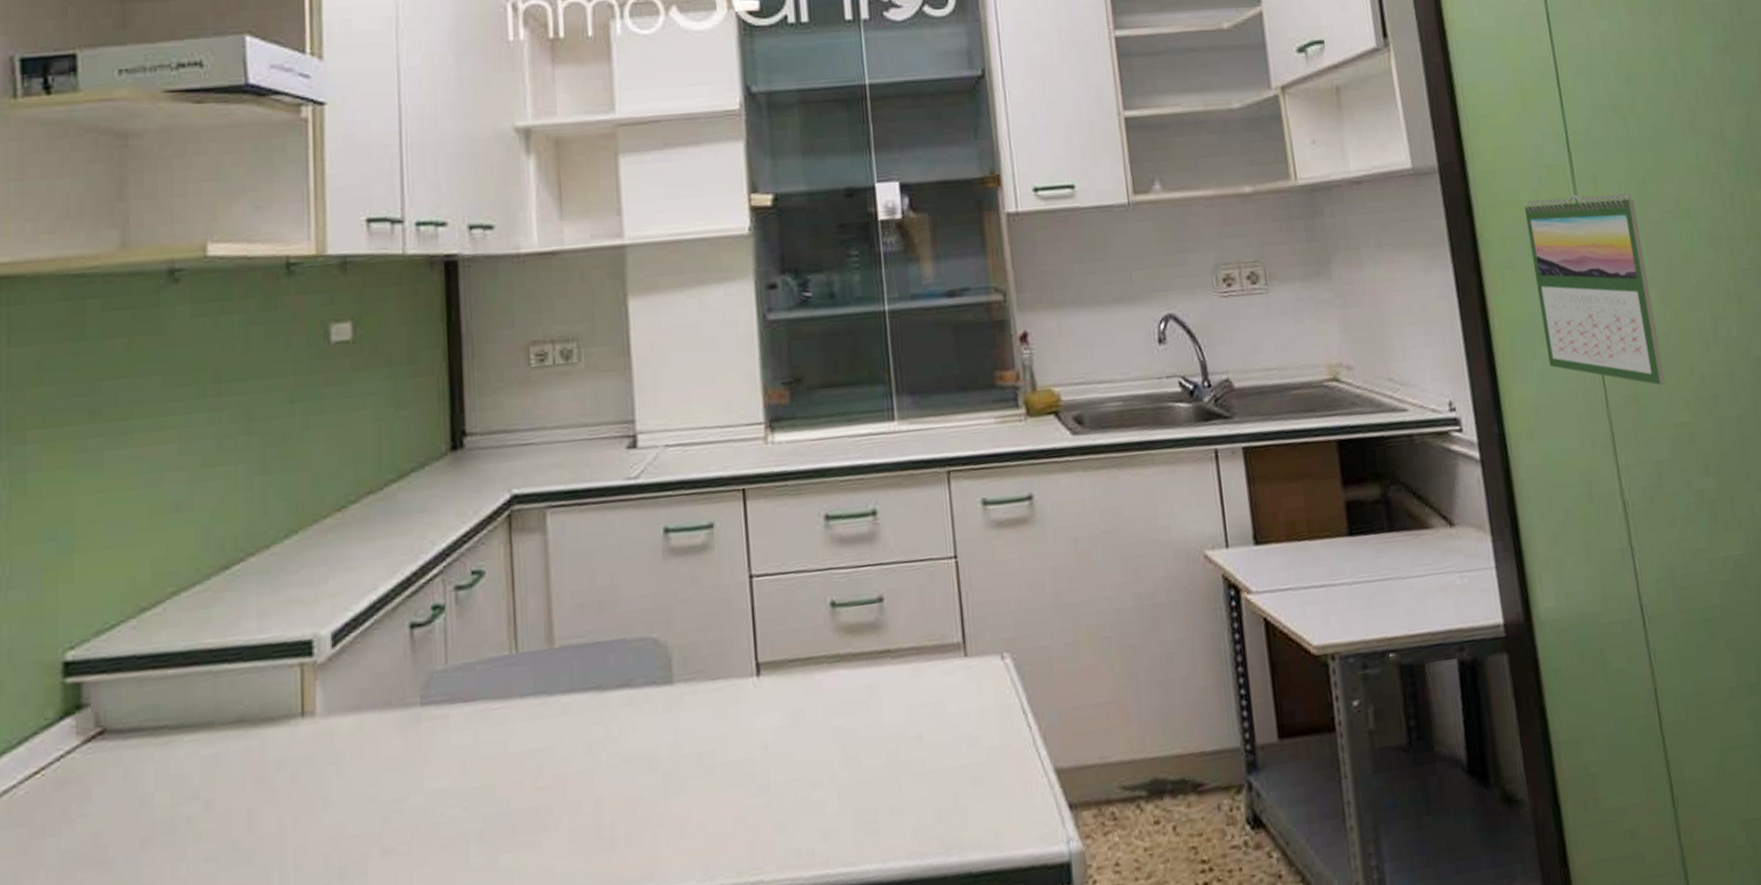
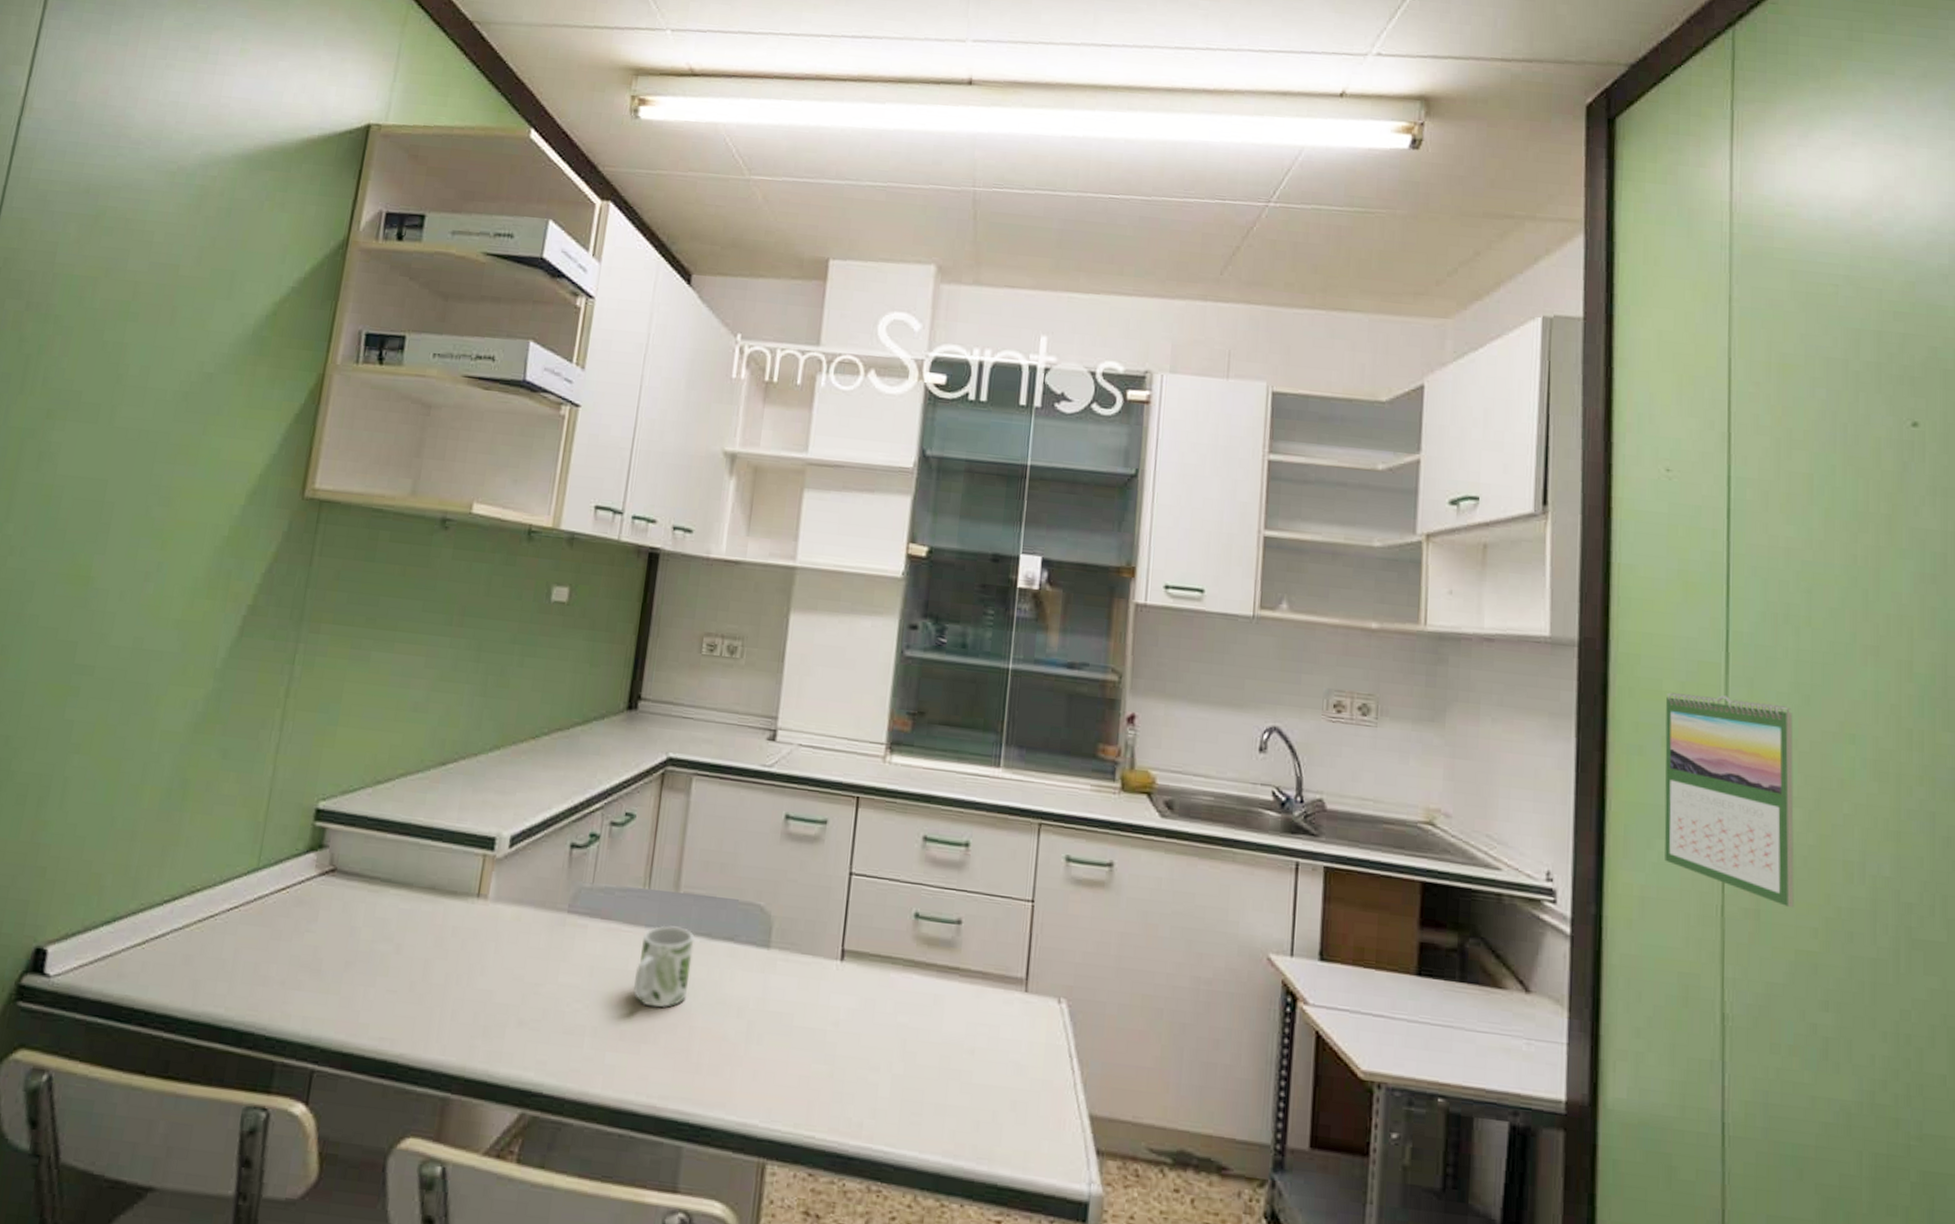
mug: none [518,687,586,789] -> present [633,925,695,1008]

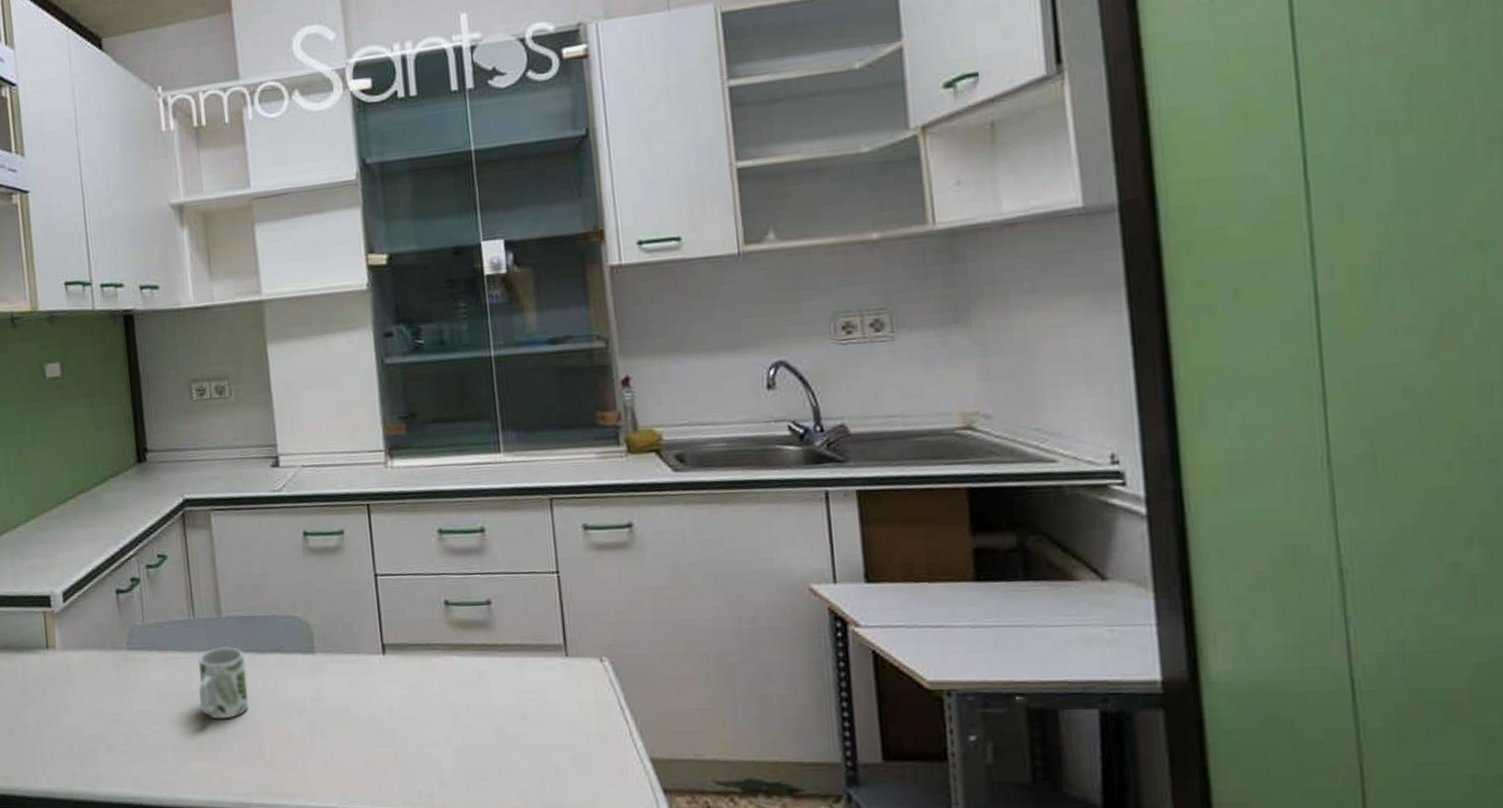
calendar: present [1664,692,1794,907] -> none [1234,226,1419,444]

